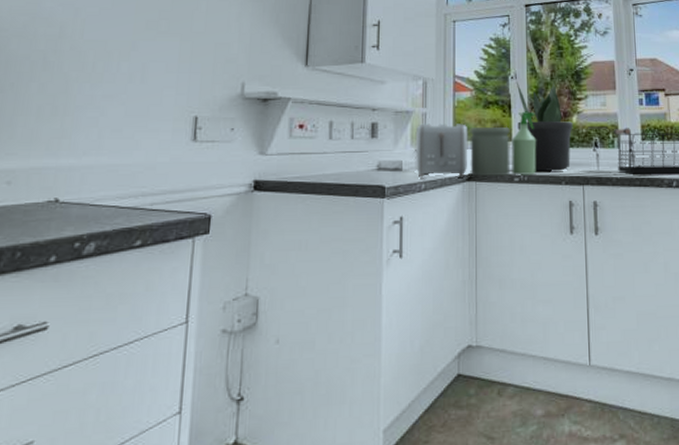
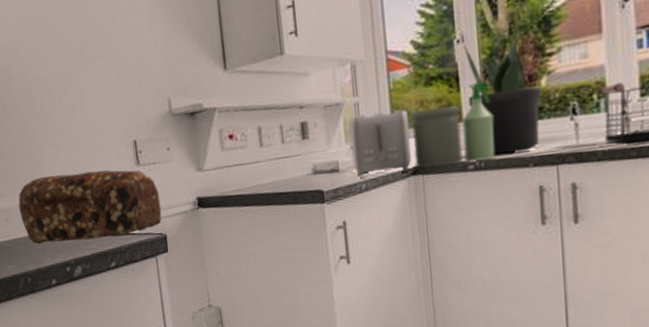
bread loaf: none [29,139,213,213] -> present [18,170,162,244]

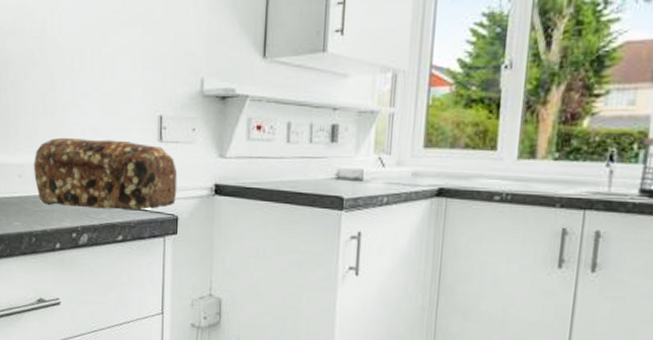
toaster: present [348,109,413,177] -> none [377,126,443,192]
jar: present [410,104,463,169] -> none [440,131,497,194]
spray bottle: present [461,81,495,162] -> none [492,112,532,194]
planter: present [463,38,542,155] -> none [506,71,583,191]

